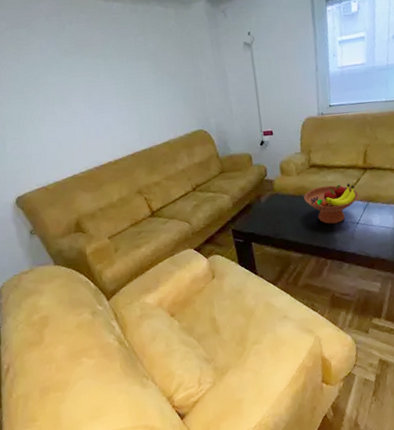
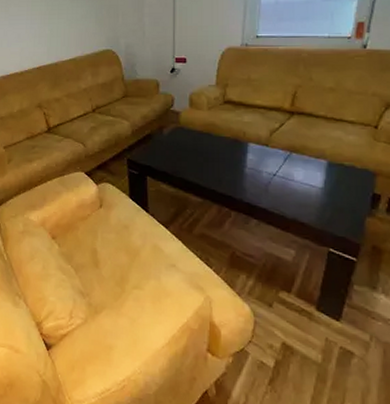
fruit bowl: present [304,183,359,224] -> none [213,126,280,171]

